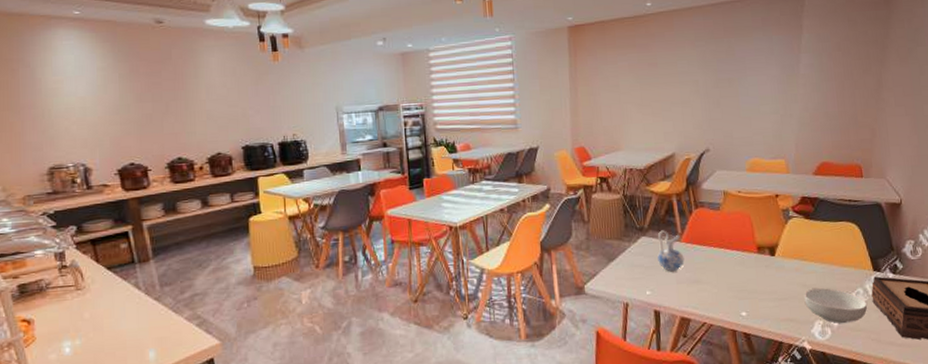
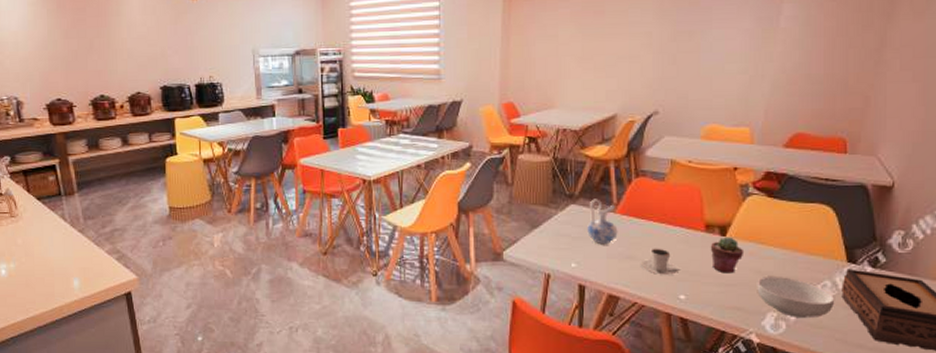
cappuccino: none [706,271,741,295] -> present [640,248,681,275]
potted succulent: none [763,256,791,289] -> present [710,237,745,274]

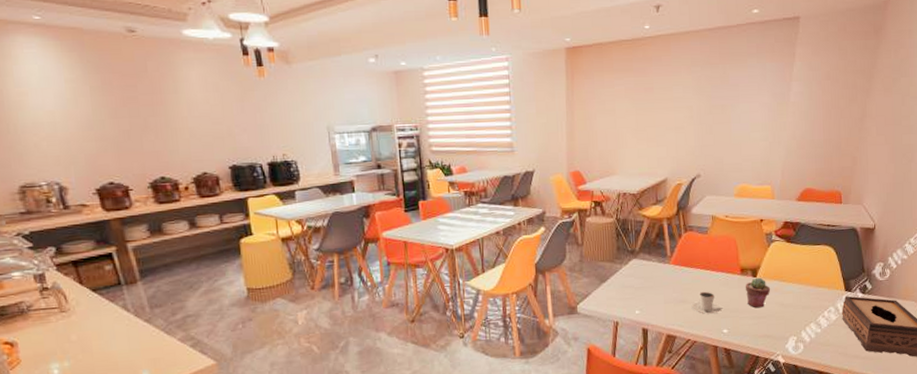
ceramic pitcher: present [587,199,618,245] -> none [647,253,672,292]
cereal bowl: present [757,277,835,319] -> none [781,307,838,340]

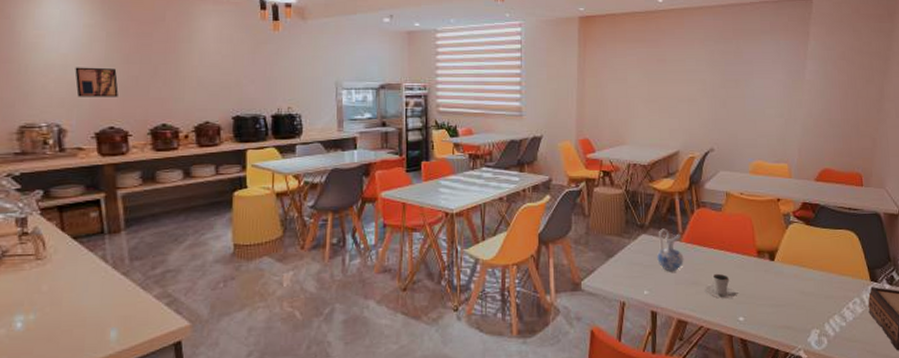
wall art: none [64,123,113,155] -> present [75,67,119,97]
ceramic pitcher: none [647,253,672,292] -> present [657,228,684,272]
potted succulent: present [745,277,771,308] -> none [762,261,790,295]

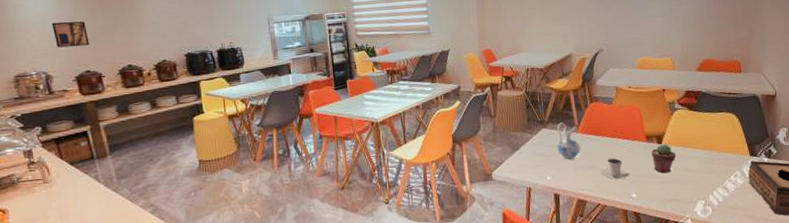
potted succulent: none [762,261,790,295] -> present [651,144,677,173]

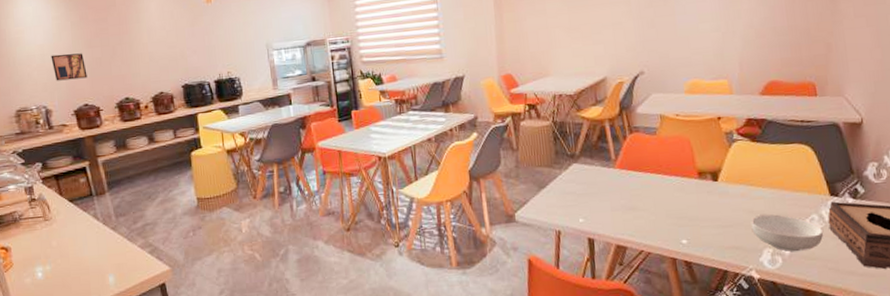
ceramic pitcher: present [557,122,581,160] -> none [590,156,619,199]
cappuccino: present [600,158,631,179] -> none [642,197,681,222]
potted succulent: present [651,144,677,173] -> none [704,181,736,216]
cereal bowl: none [688,171,745,203] -> present [751,214,824,252]

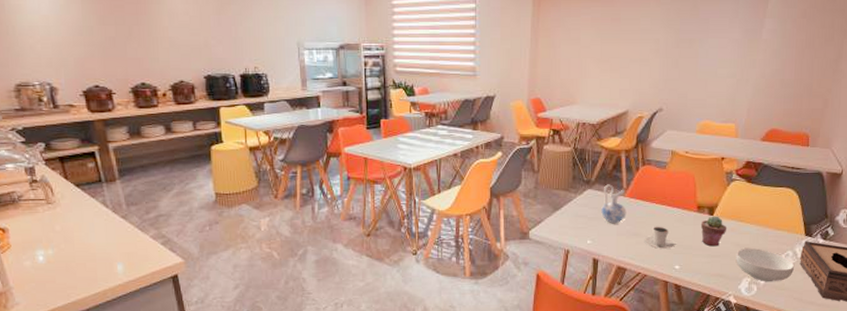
wall art: present [51,53,88,81] -> none [57,28,99,57]
ceramic pitcher: none [590,156,619,199] -> present [601,184,627,224]
cappuccino: none [642,197,681,222] -> present [644,226,677,249]
potted succulent: none [704,181,736,216] -> present [700,216,727,247]

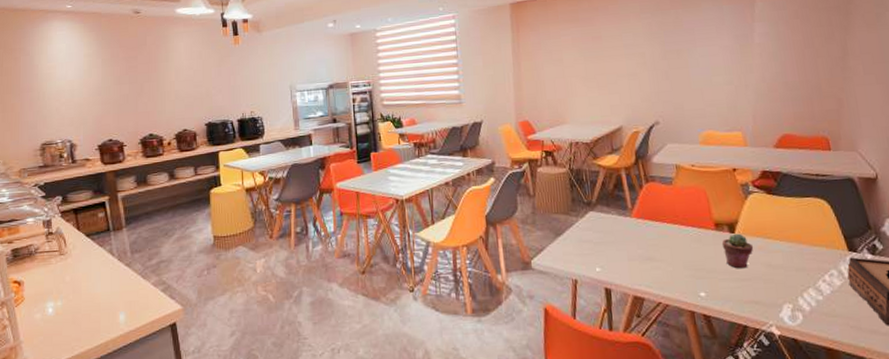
ceramic pitcher: present [601,184,627,224] -> none [607,205,636,248]
cappuccino: present [644,226,677,249] -> none [659,248,698,274]
cereal bowl: present [736,248,795,282] -> none [769,269,844,309]

